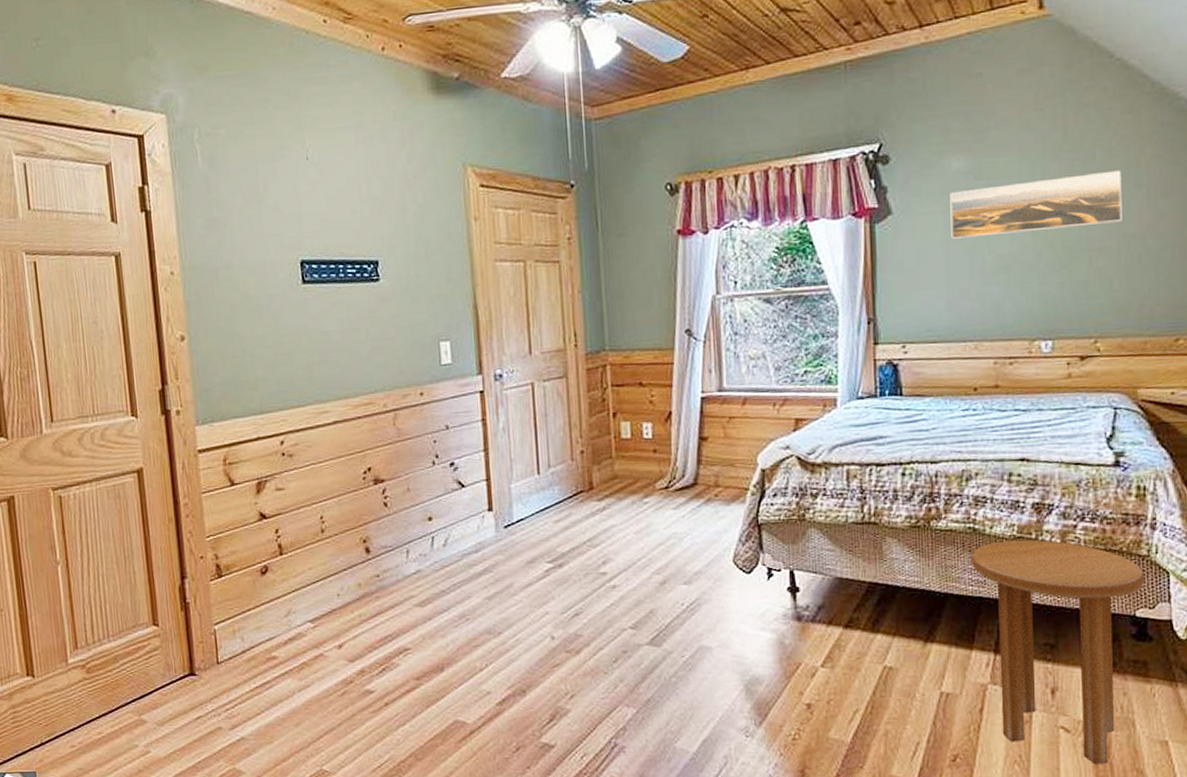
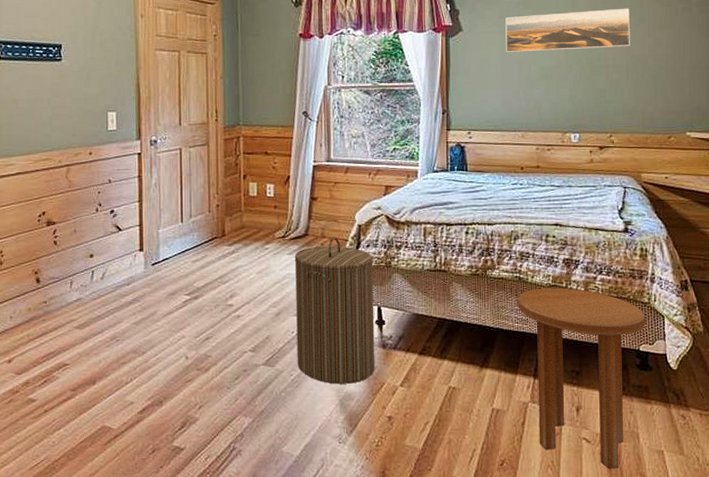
laundry hamper: none [681,485,789,666] -> present [294,237,375,384]

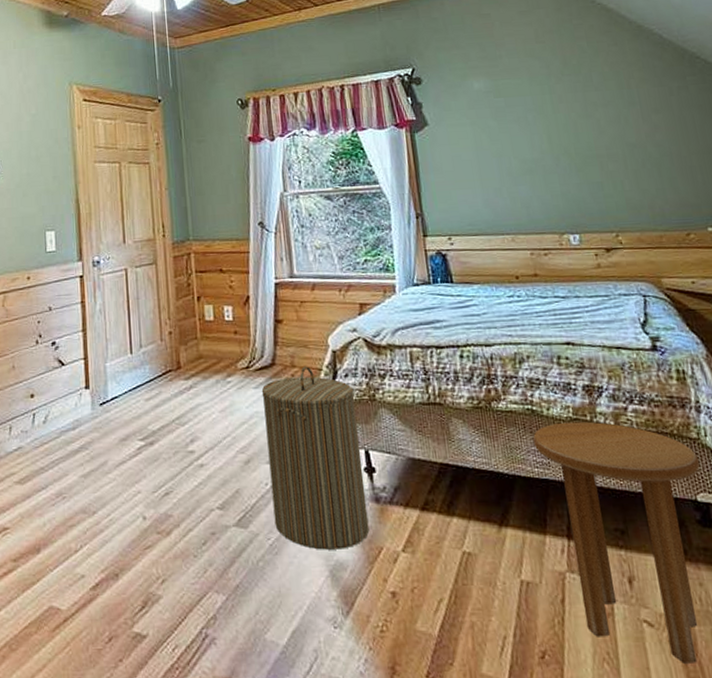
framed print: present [505,8,630,52] -> none [475,90,623,146]

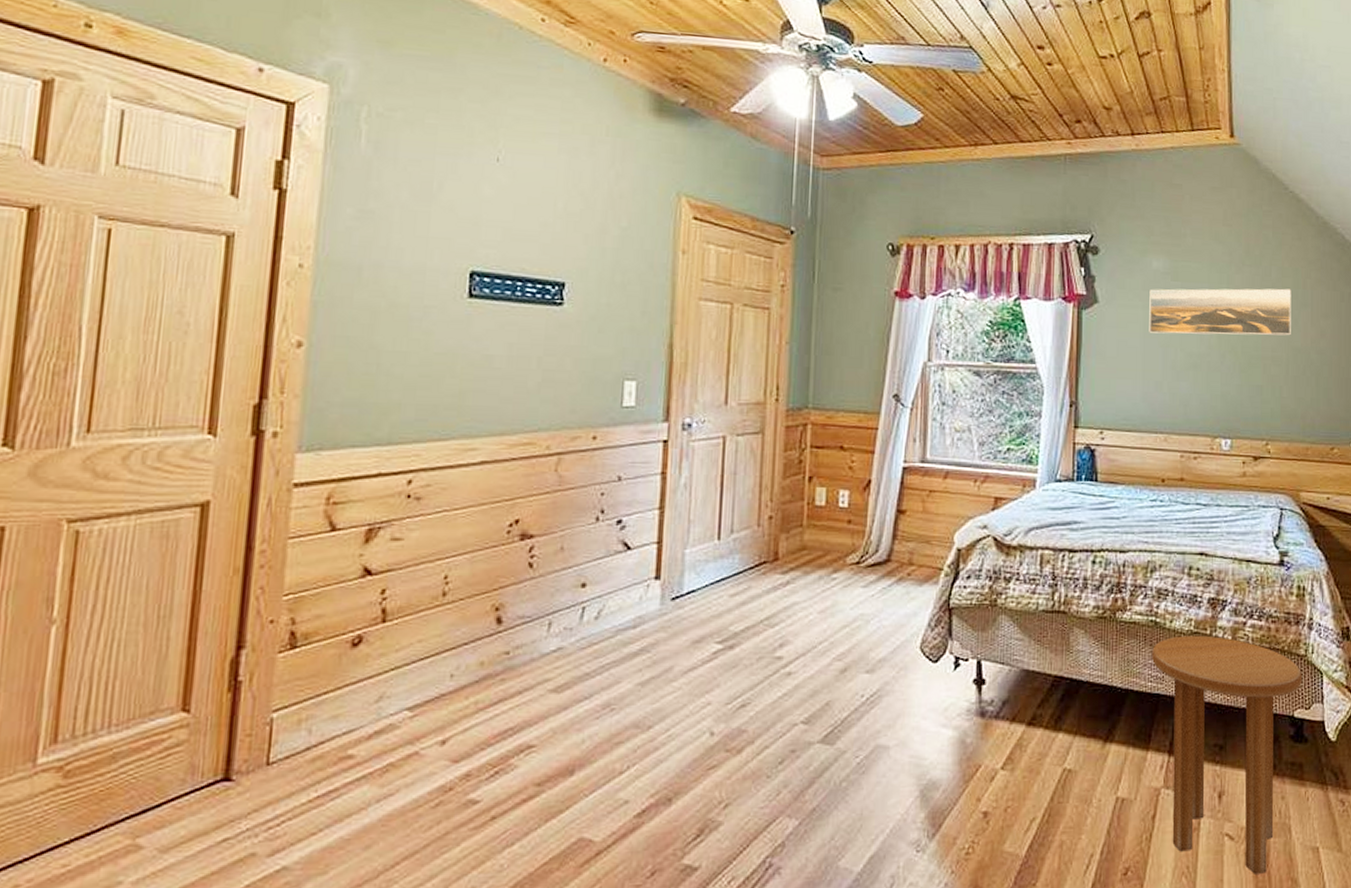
laundry hamper: present [261,366,370,550] -> none [866,564,975,768]
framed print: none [475,90,623,146] -> present [1149,288,1291,336]

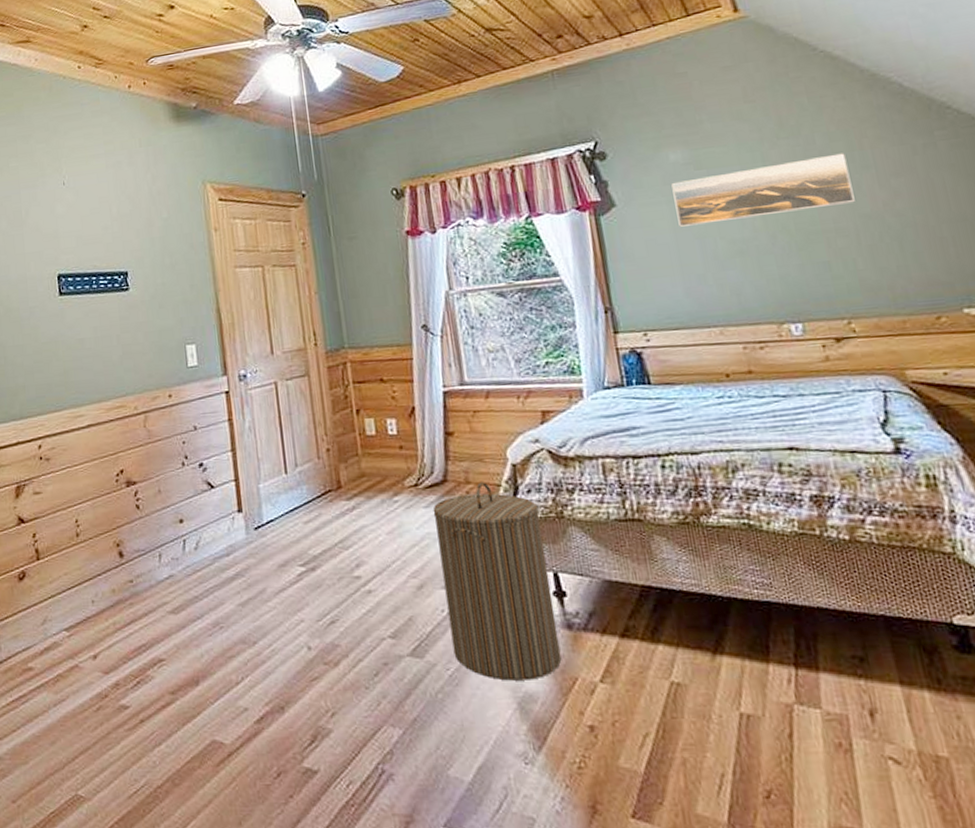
laundry hamper: none [866,564,975,768] -> present [433,482,562,681]
side table: present [1152,635,1302,874] -> none [751,536,956,805]

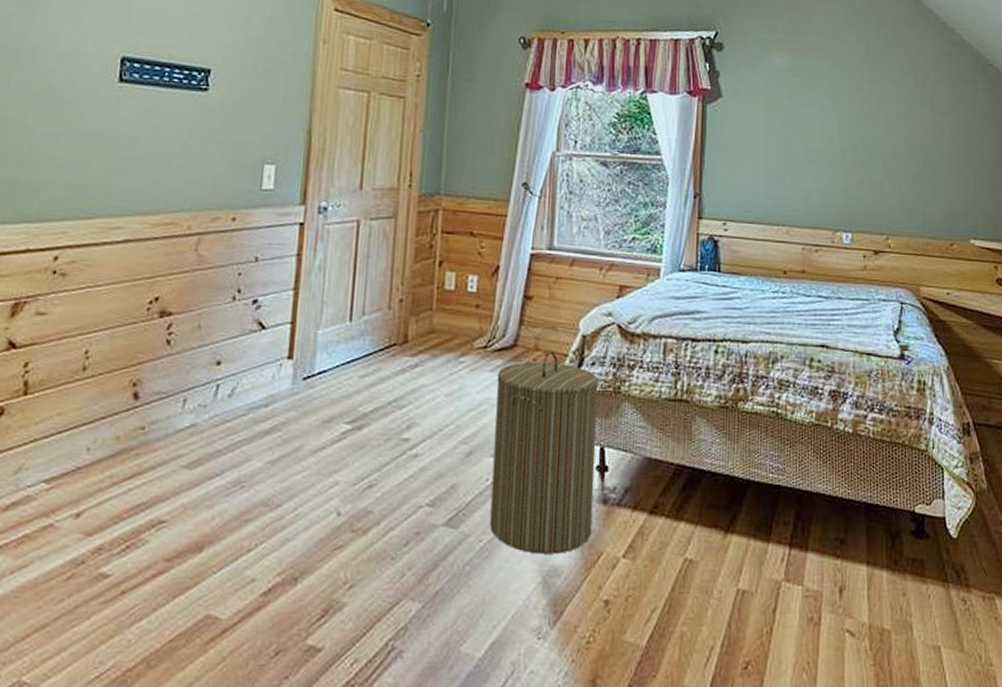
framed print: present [671,153,855,227] -> none [771,85,911,133]

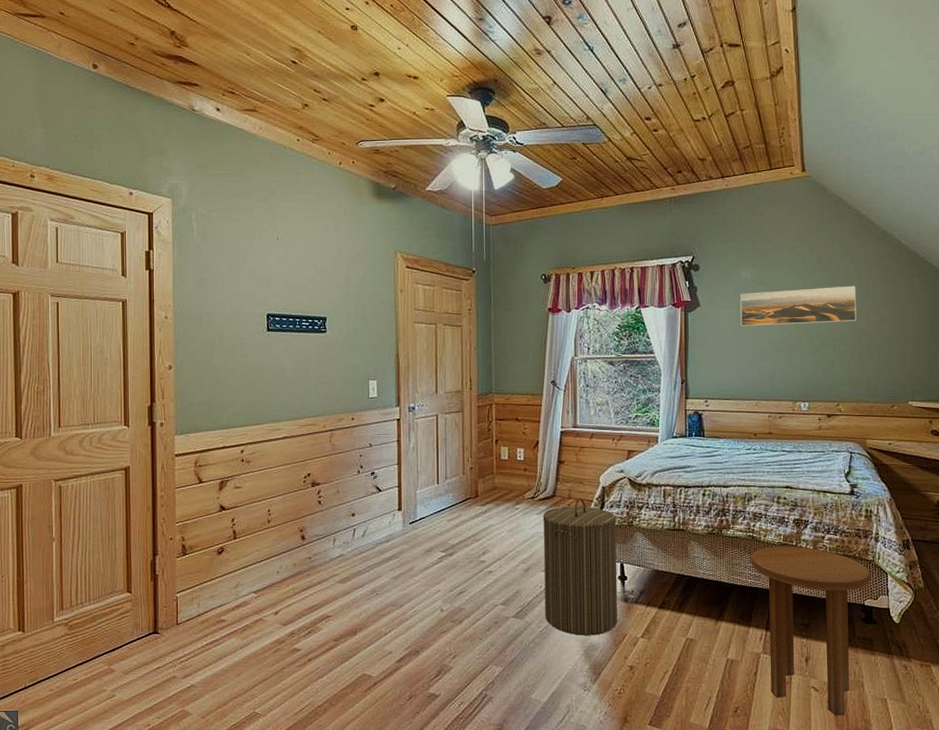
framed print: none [771,85,911,133] -> present [740,285,856,326]
side table: none [773,427,922,672] -> present [751,546,870,716]

